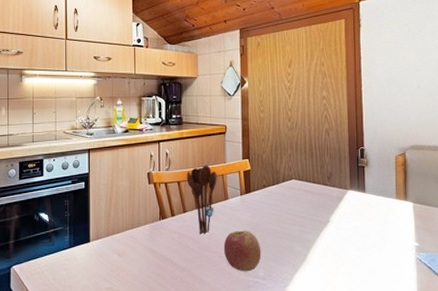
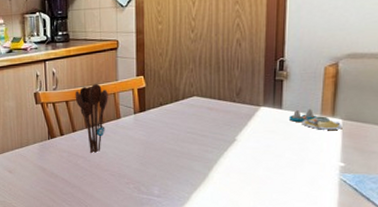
apple: present [223,230,261,272] -> none [115,149,157,190]
salt and pepper shaker set: none [371,191,414,212] -> present [288,107,343,130]

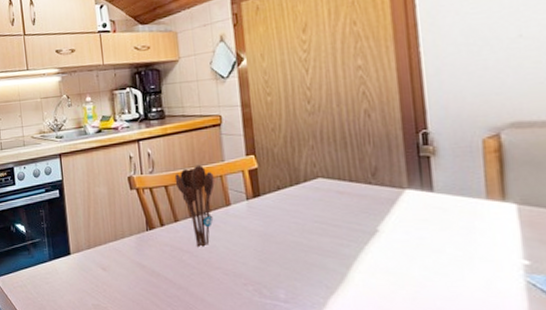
salt and pepper shaker set: present [288,107,343,130] -> none [444,189,519,218]

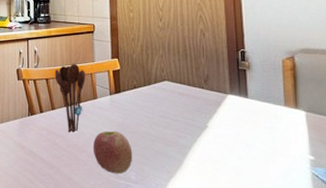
apple: none [228,242,281,293] -> present [92,130,133,174]

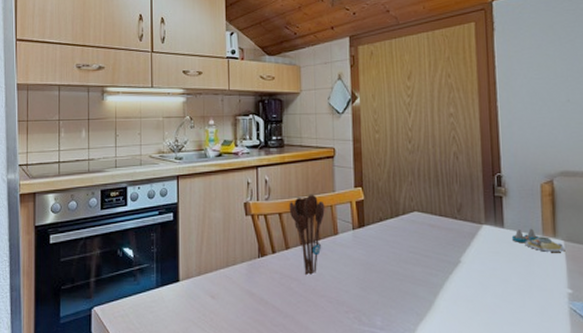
apple: present [92,130,133,174] -> none [333,271,379,320]
salt and pepper shaker set: none [255,98,307,121] -> present [511,227,565,252]

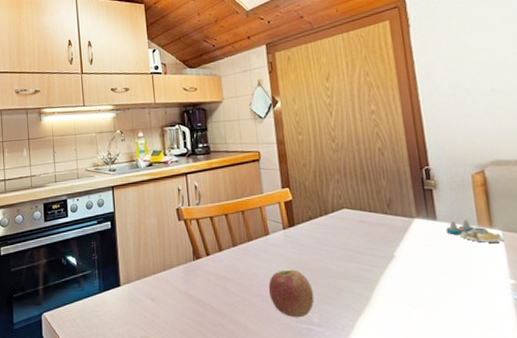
utensil holder: present [289,194,325,275] -> none [219,196,255,275]
apple: none [333,271,379,320] -> present [268,269,315,318]

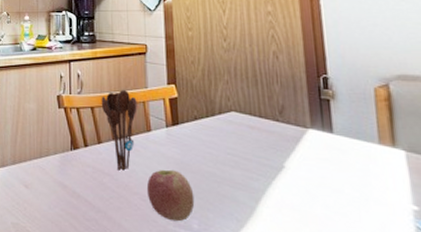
utensil holder: none [219,196,255,275] -> present [101,89,137,171]
salt and pepper shaker set: present [445,218,504,243] -> none [342,134,407,163]

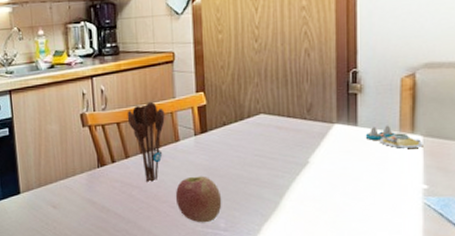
salt and pepper shaker set: none [342,134,407,163] -> present [365,123,423,149]

